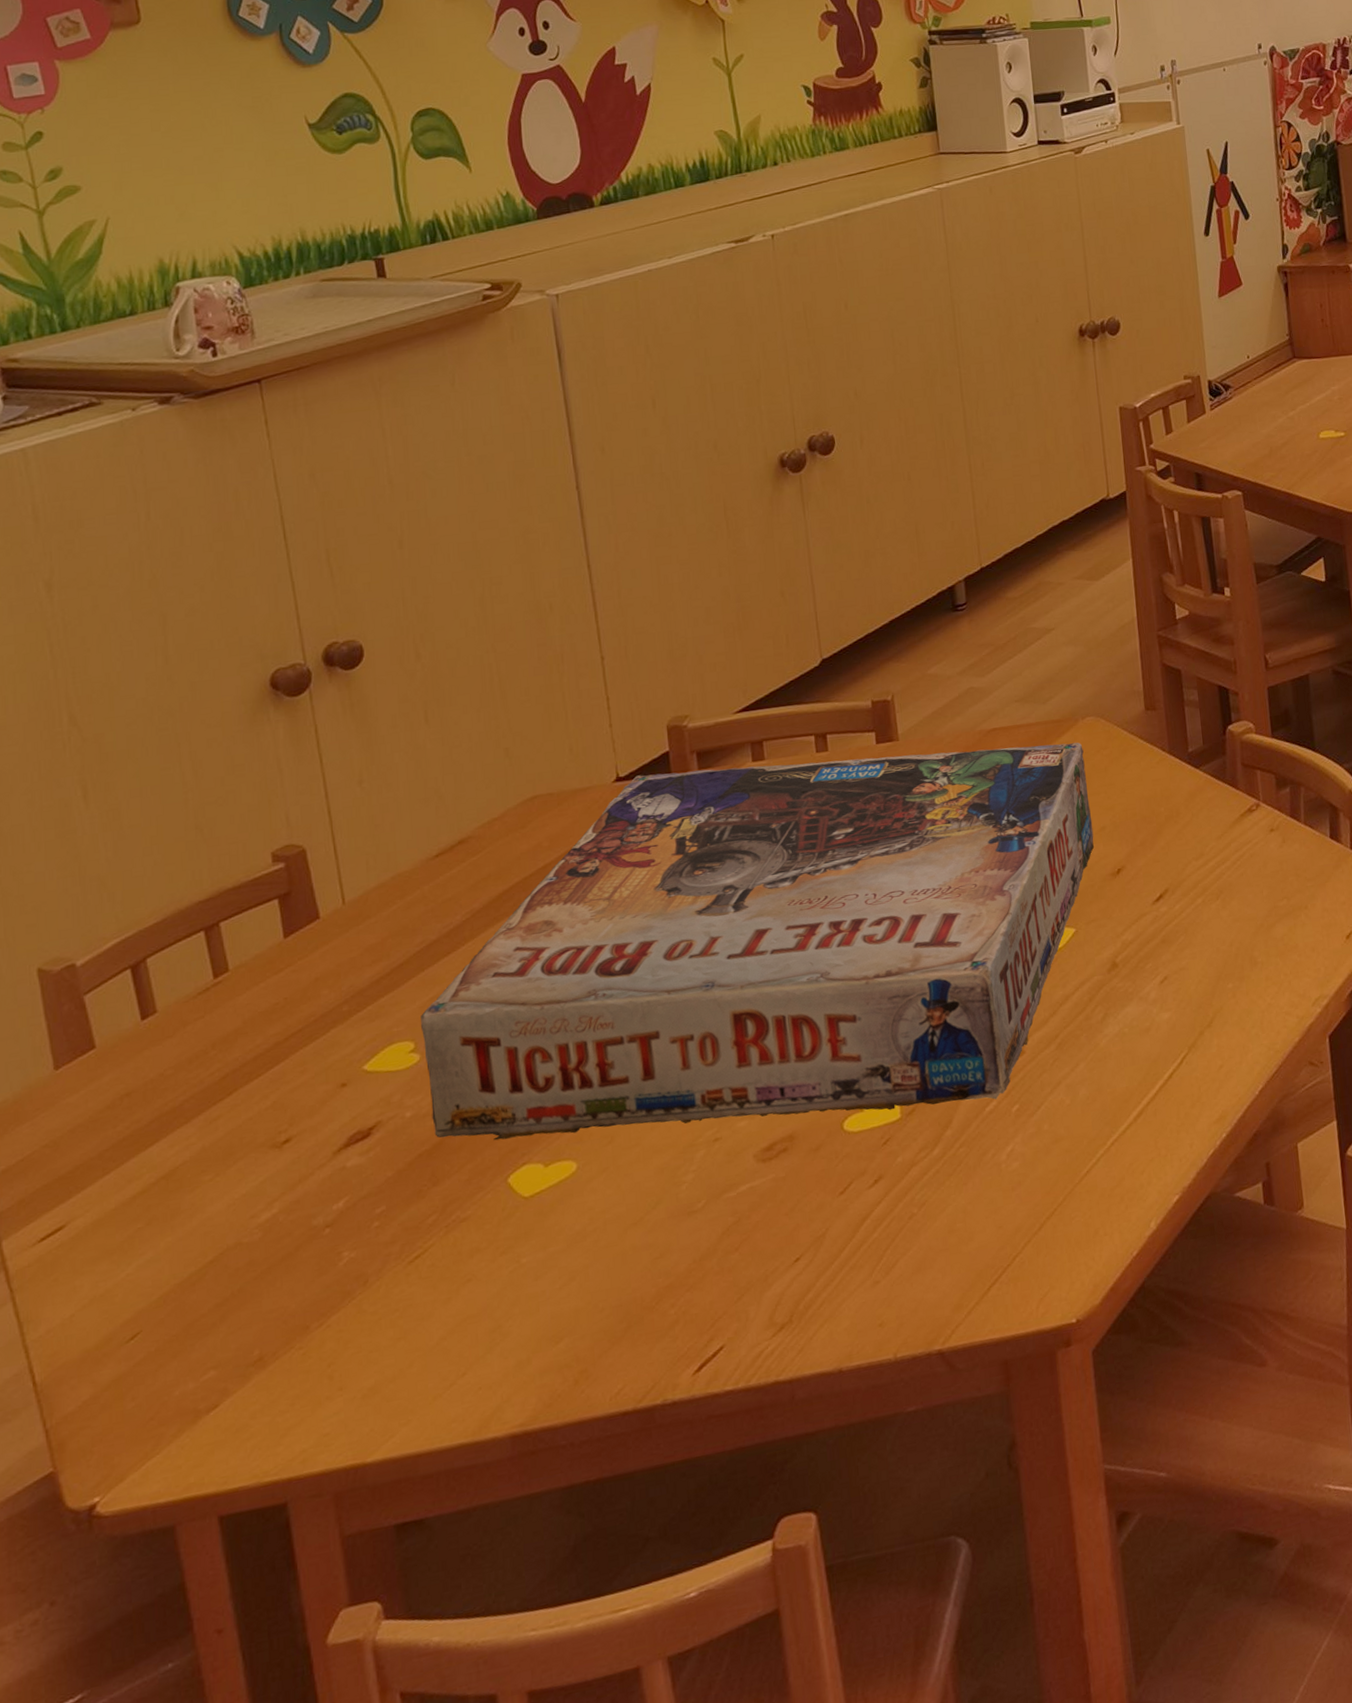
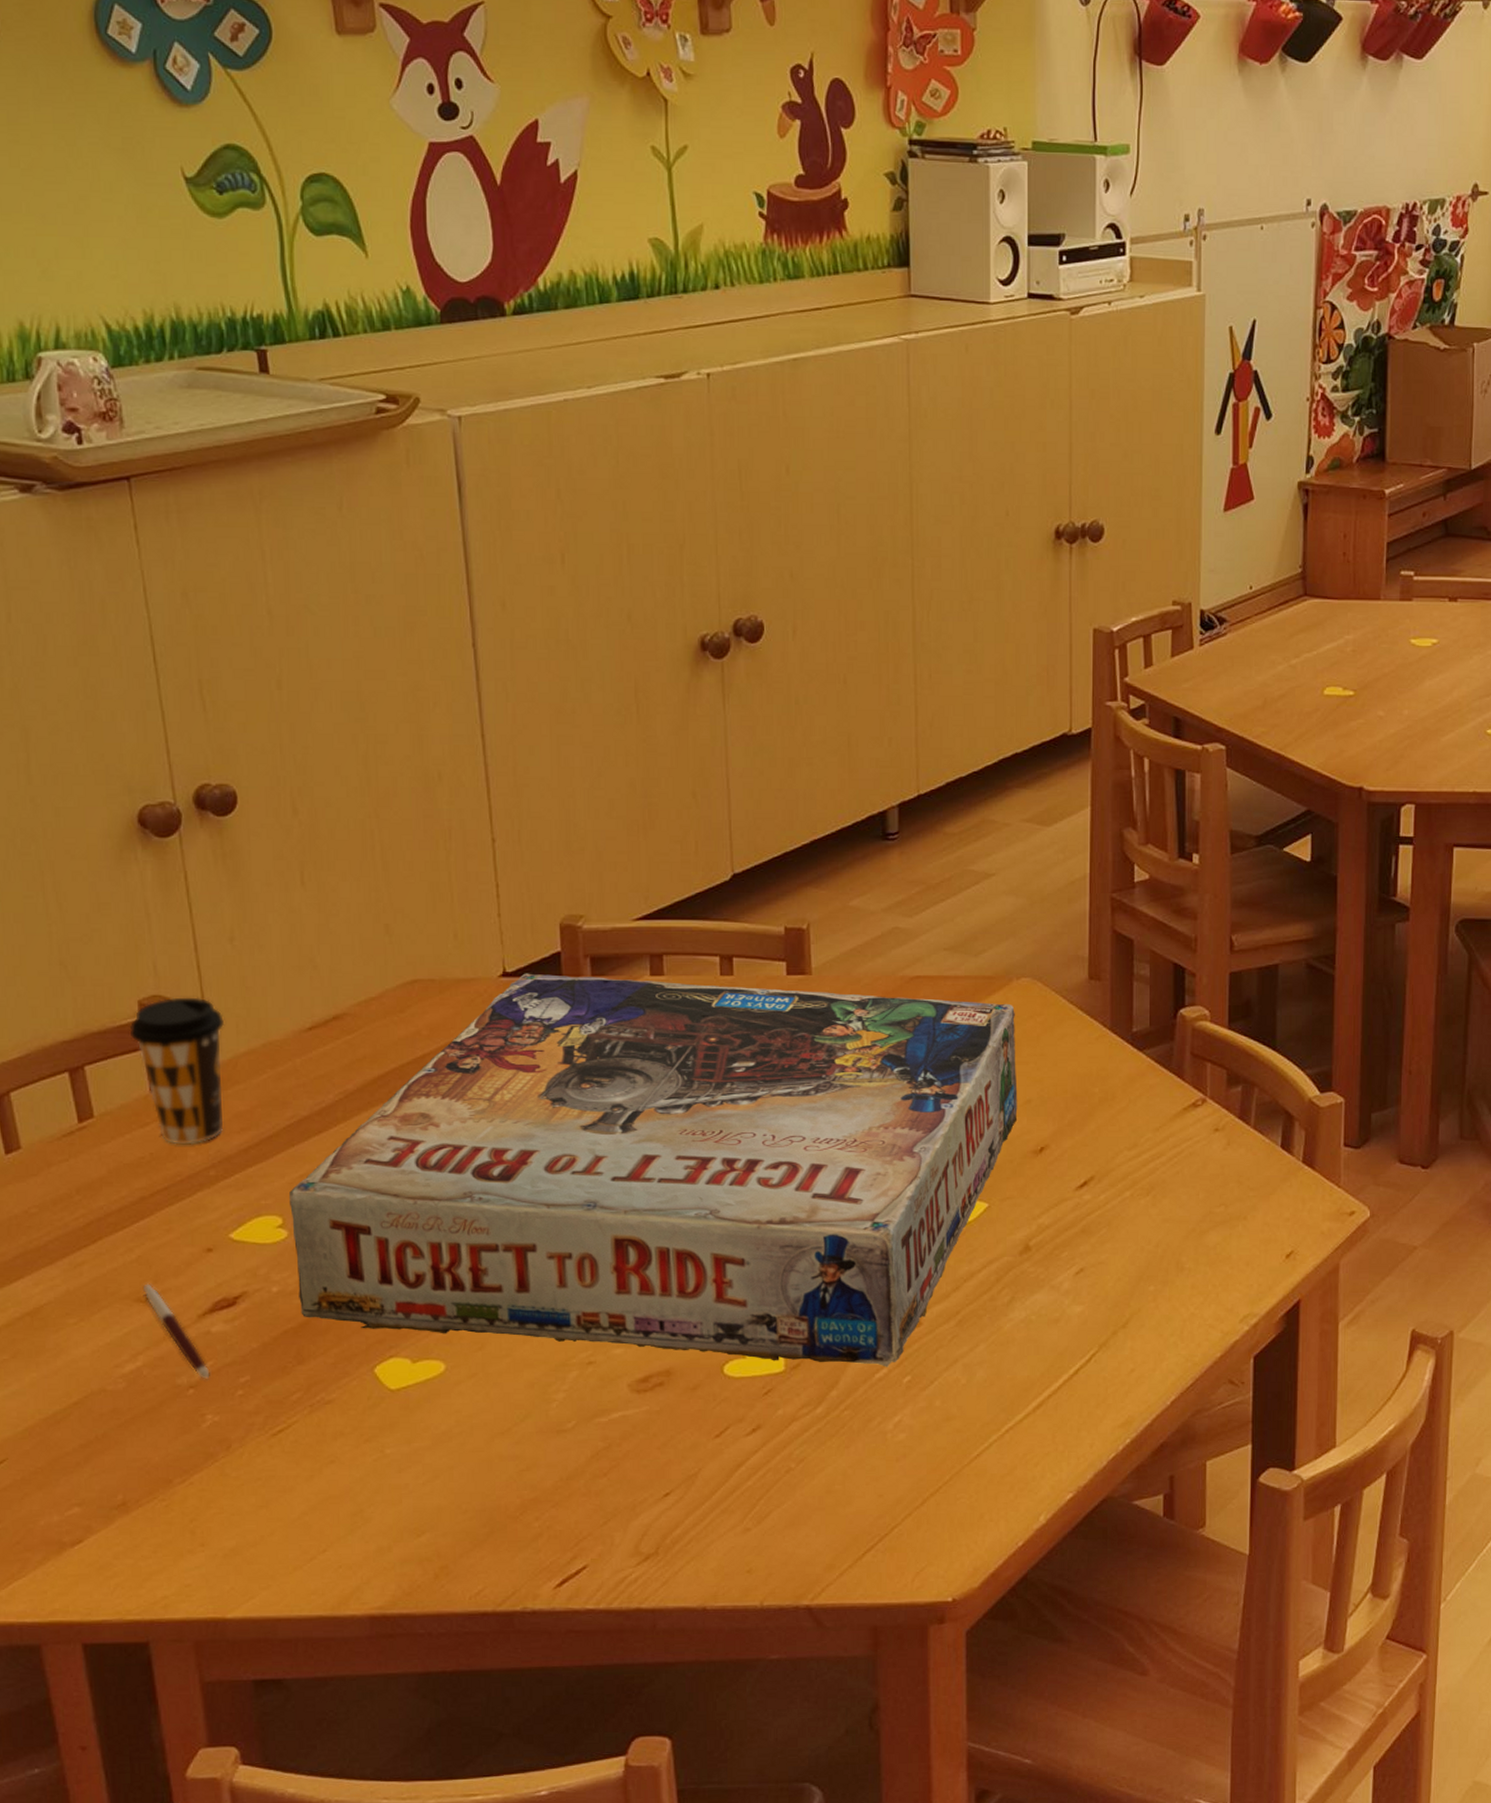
coffee cup: none [263,841,356,986] -> present [129,997,225,1145]
pen: none [278,1128,346,1217] -> present [142,1283,210,1380]

